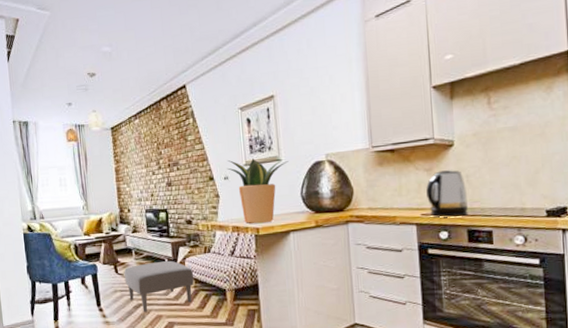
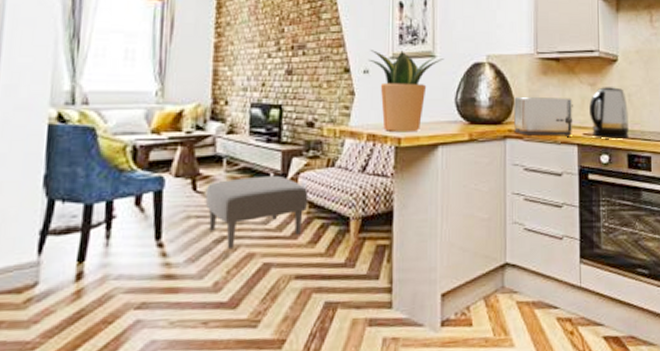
toaster: none [353,183,411,220] -> present [514,96,573,137]

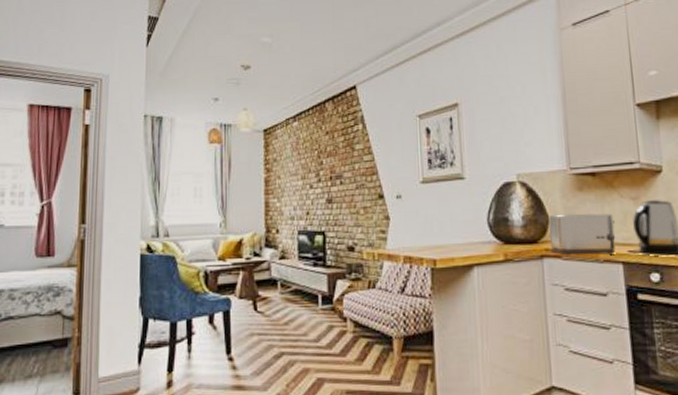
ottoman: present [205,175,309,248] -> none [265,296,354,363]
potted plant: present [369,50,444,133] -> none [400,175,474,254]

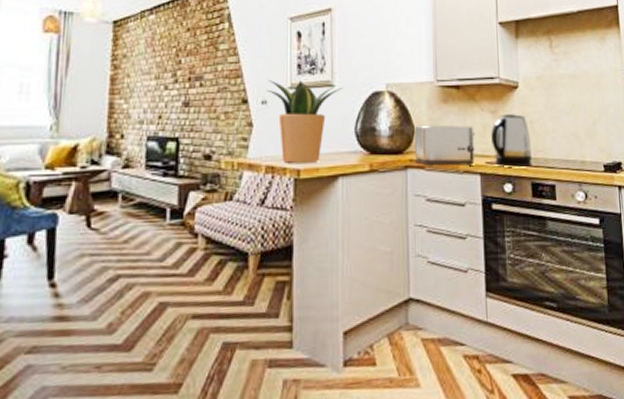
potted plant: none [400,175,474,254] -> present [267,80,343,164]

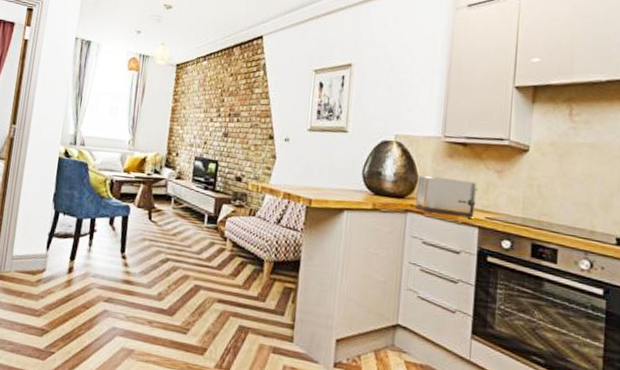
potted plant: present [267,80,343,164] -> none [290,122,355,196]
kettle: present [491,114,533,168] -> none [494,175,536,229]

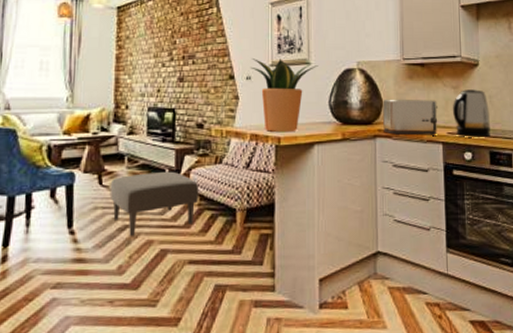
ottoman: none [156,215,233,269] -> present [109,171,199,236]
potted plant: none [290,122,355,196] -> present [251,59,318,133]
kettle: none [494,175,536,229] -> present [453,89,491,138]

